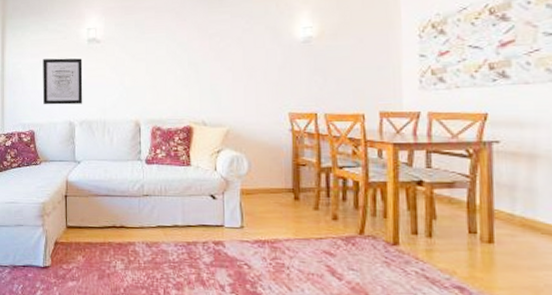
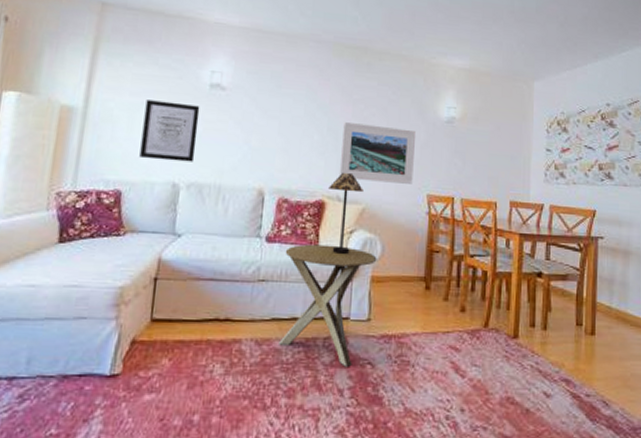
side table: none [162,164,245,267] -> present [279,244,377,367]
table lamp: none [194,99,226,172] -> present [329,172,363,255]
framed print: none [202,54,273,106] -> present [339,122,417,184]

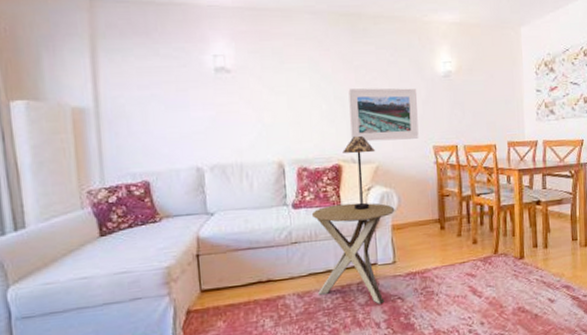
wall art: present [139,100,200,162] -> none [155,90,213,149]

